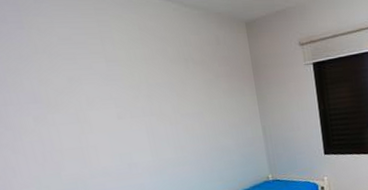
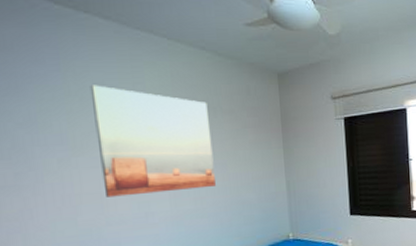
wall art: none [57,41,194,152] -> present [90,85,216,197]

